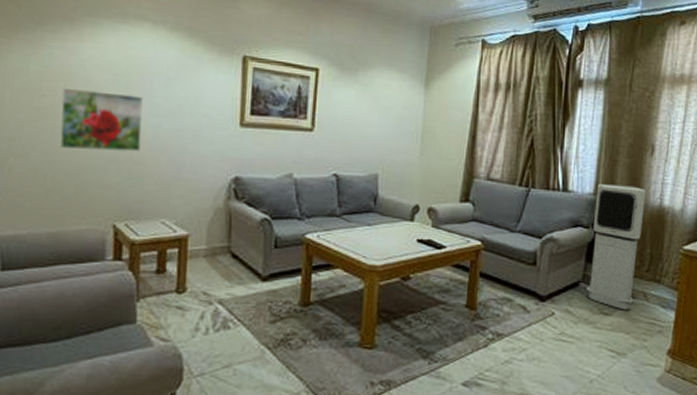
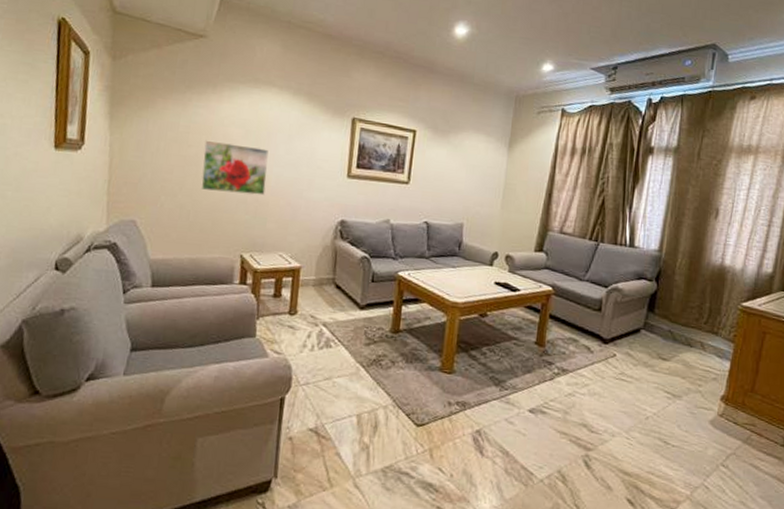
air purifier: present [586,184,646,311] -> none [646,242,709,358]

